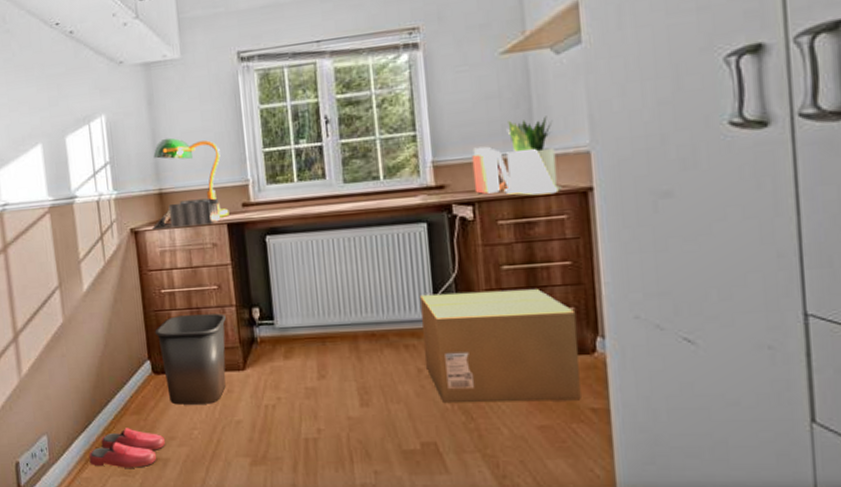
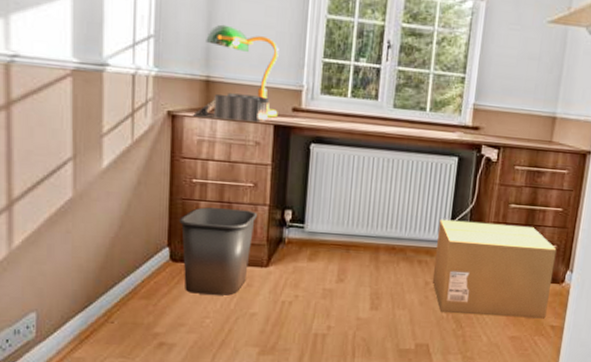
slippers: present [88,428,165,468] -> none [84,311,173,351]
books: present [471,146,512,194] -> none [502,99,533,142]
planter: present [505,116,564,197] -> none [526,81,575,152]

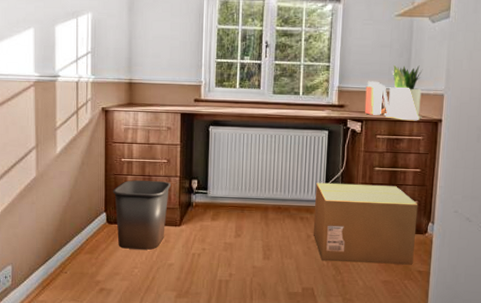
desk organizer: present [192,93,270,124] -> none [120,91,177,113]
desk lamp: present [206,24,279,118] -> none [128,39,184,108]
books: none [502,99,533,142] -> present [364,81,390,115]
planter: none [526,81,575,152] -> present [384,64,423,121]

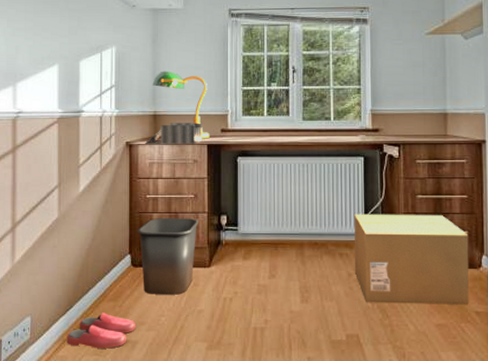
slippers: none [46,264,110,295] -> present [66,313,135,349]
desk organizer: none [120,91,177,113] -> present [144,123,203,145]
desk lamp: none [128,39,184,108] -> present [152,70,210,139]
books: present [364,81,390,115] -> none [400,102,428,138]
planter: present [384,64,423,121] -> none [423,84,465,143]

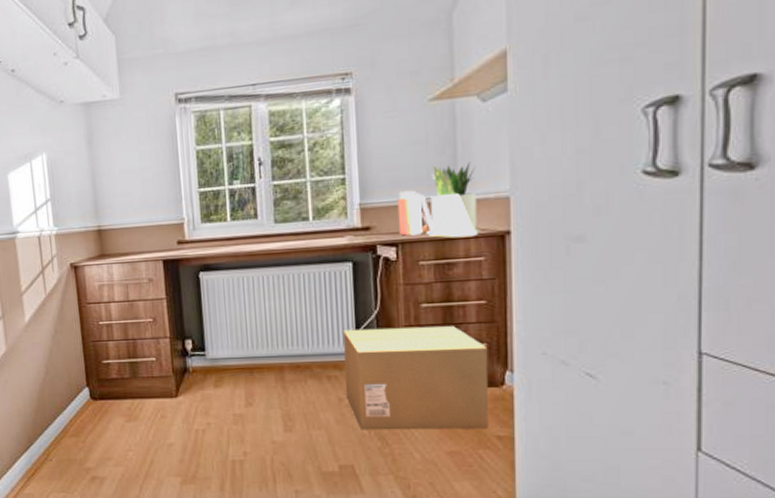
slippers: present [66,313,135,349] -> none [30,449,102,485]
waste bin: present [137,218,198,295] -> none [92,345,160,428]
desk organizer: present [144,123,203,145] -> none [90,235,157,266]
desk lamp: present [152,70,210,139] -> none [92,176,165,254]
books: none [400,102,428,138] -> present [397,190,434,236]
planter: none [423,84,465,143] -> present [427,162,483,239]

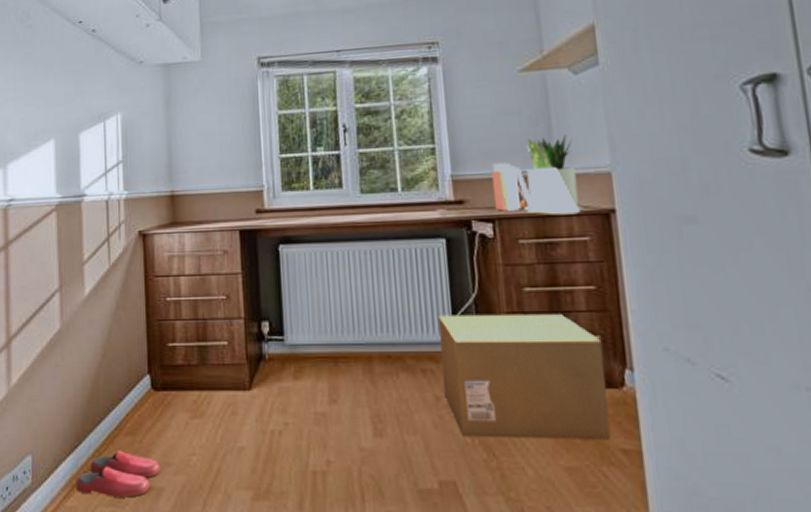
slippers: none [30,449,102,485] -> present [75,450,160,498]

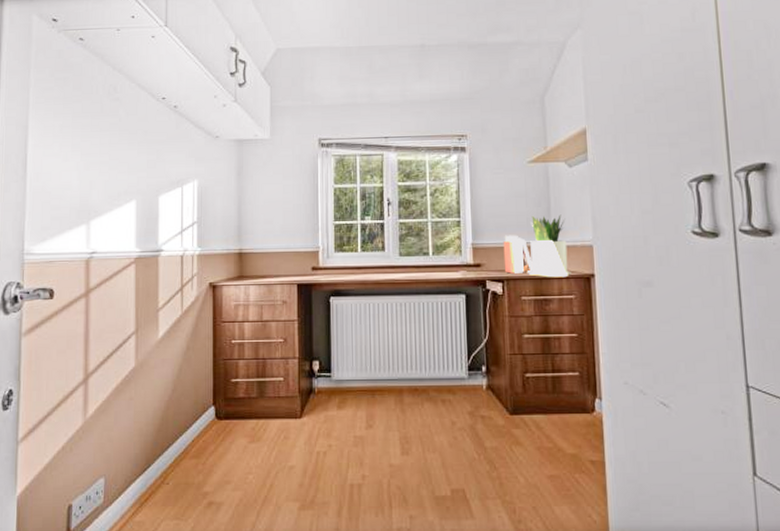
slippers: present [75,450,160,498] -> none [144,471,220,512]
box: present [438,314,611,440] -> none [457,355,583,454]

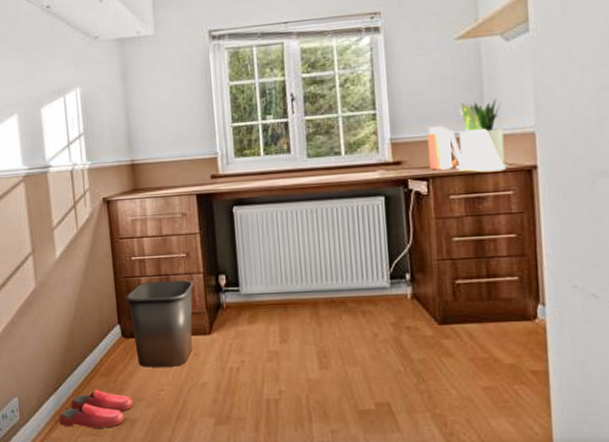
slippers: none [144,471,220,512] -> present [58,389,133,428]
waste bin: none [221,365,288,450] -> present [124,280,194,367]

